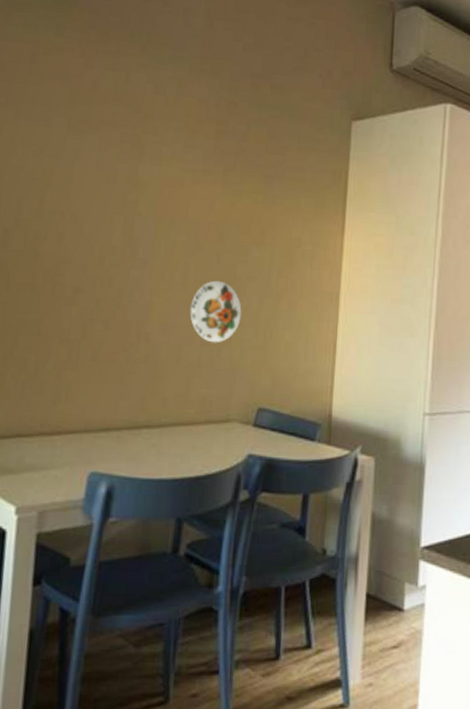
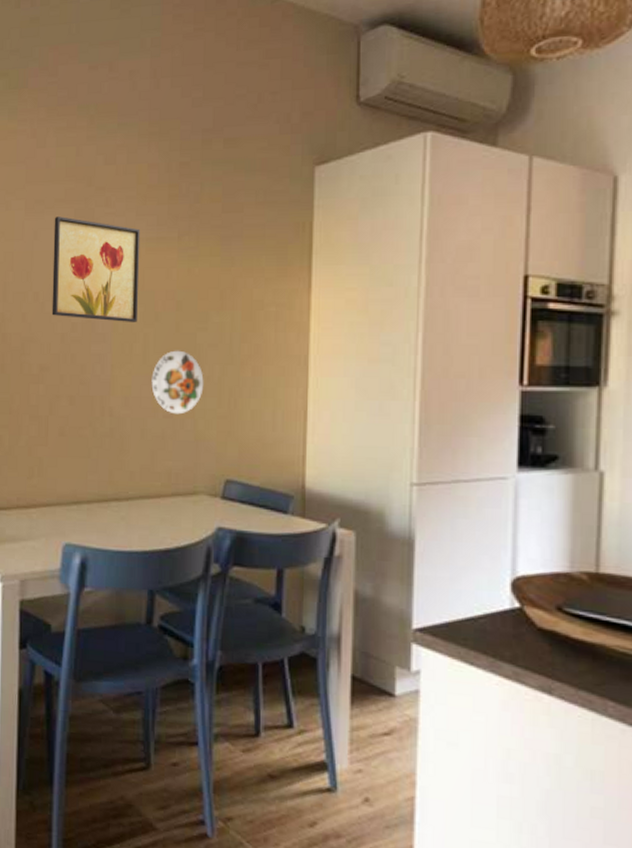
wall art: none [90,139,187,251] -> present [51,216,141,323]

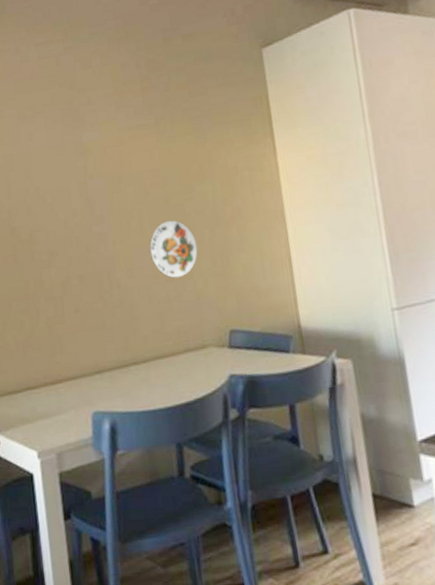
wall art: present [51,216,141,323] -> none [44,118,130,206]

